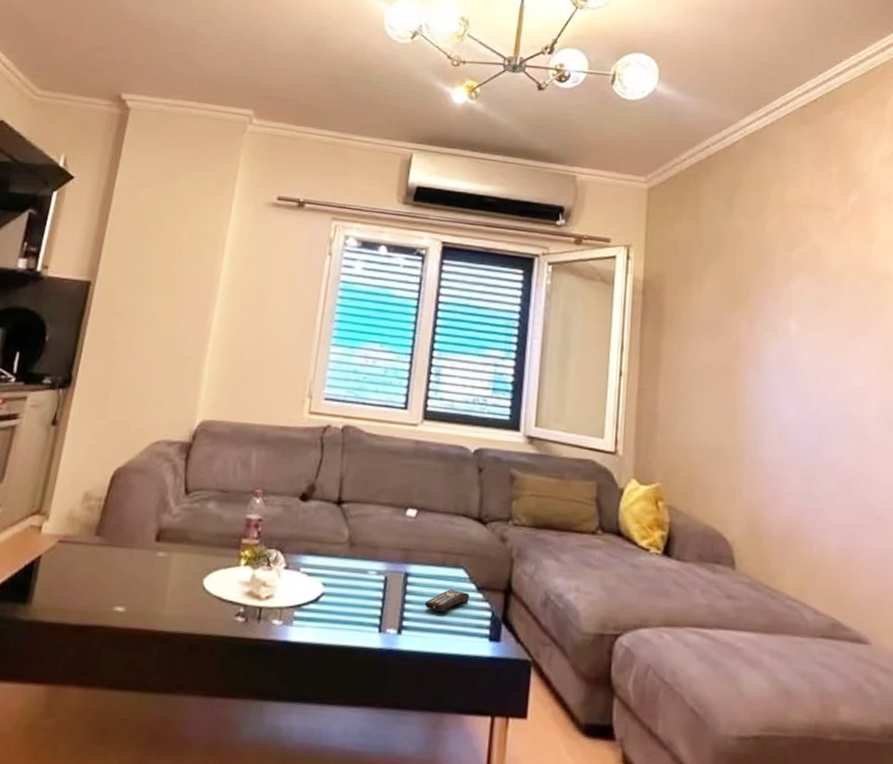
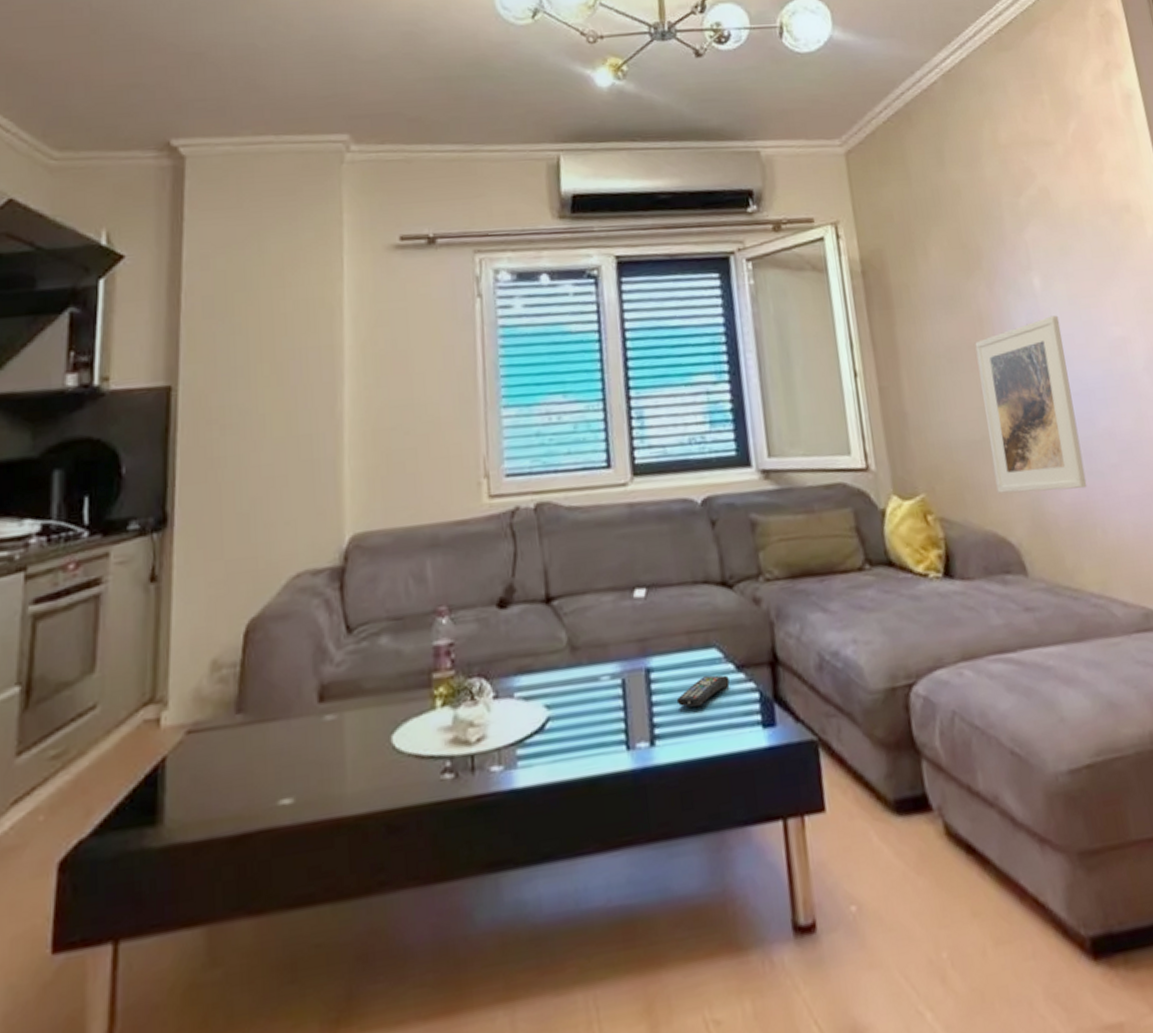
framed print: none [723,357,807,508] -> present [974,315,1087,494]

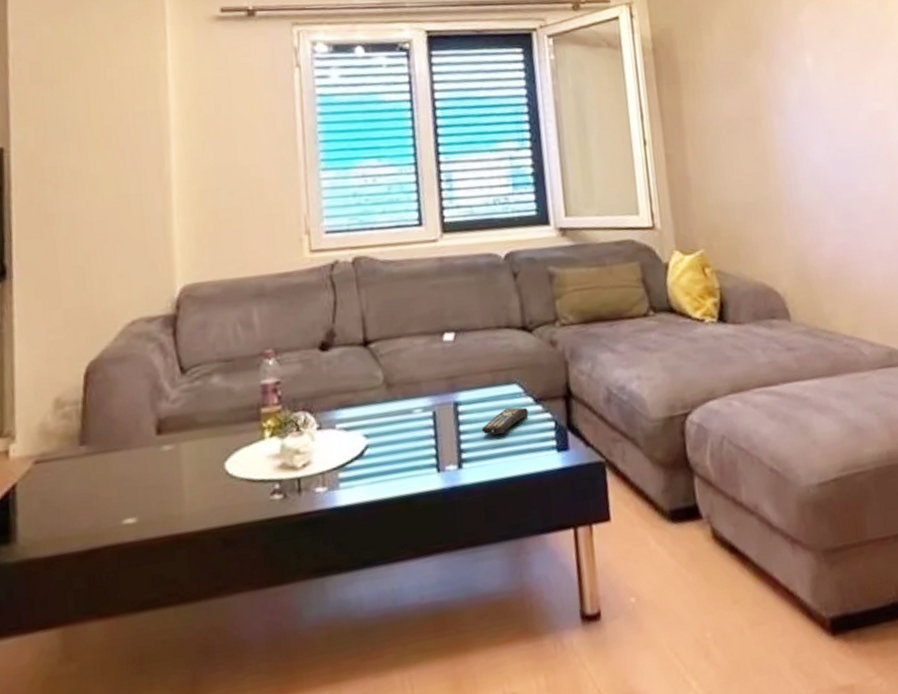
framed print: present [974,315,1087,494] -> none [752,91,845,249]

